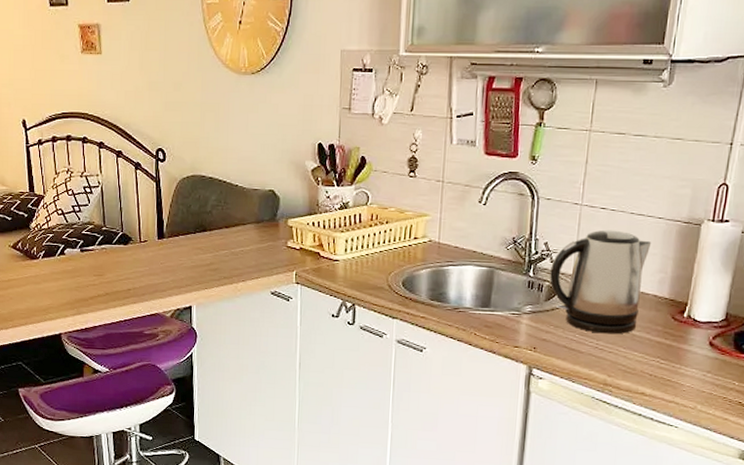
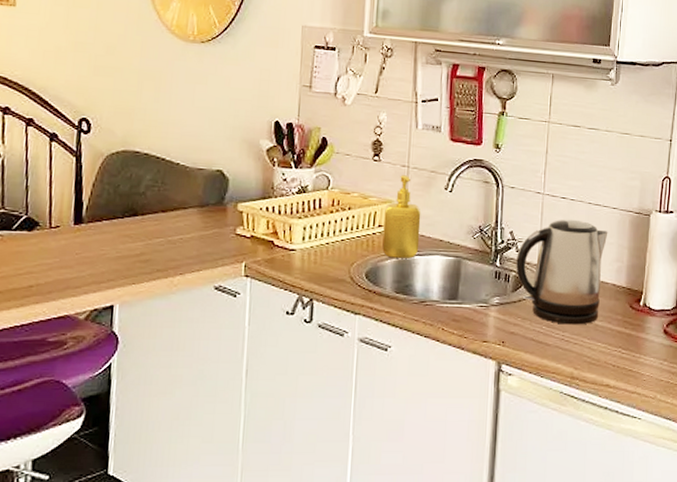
soap dispenser: none [418,190,455,268] -> present [382,175,421,258]

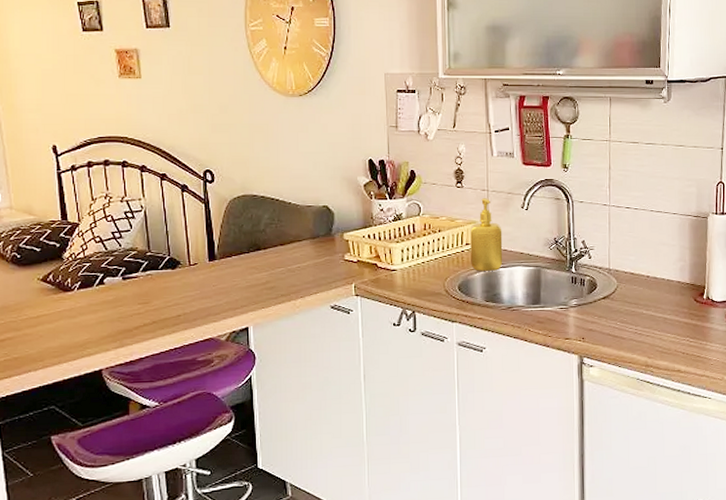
kettle: present [516,219,608,325] -> none [589,226,670,320]

